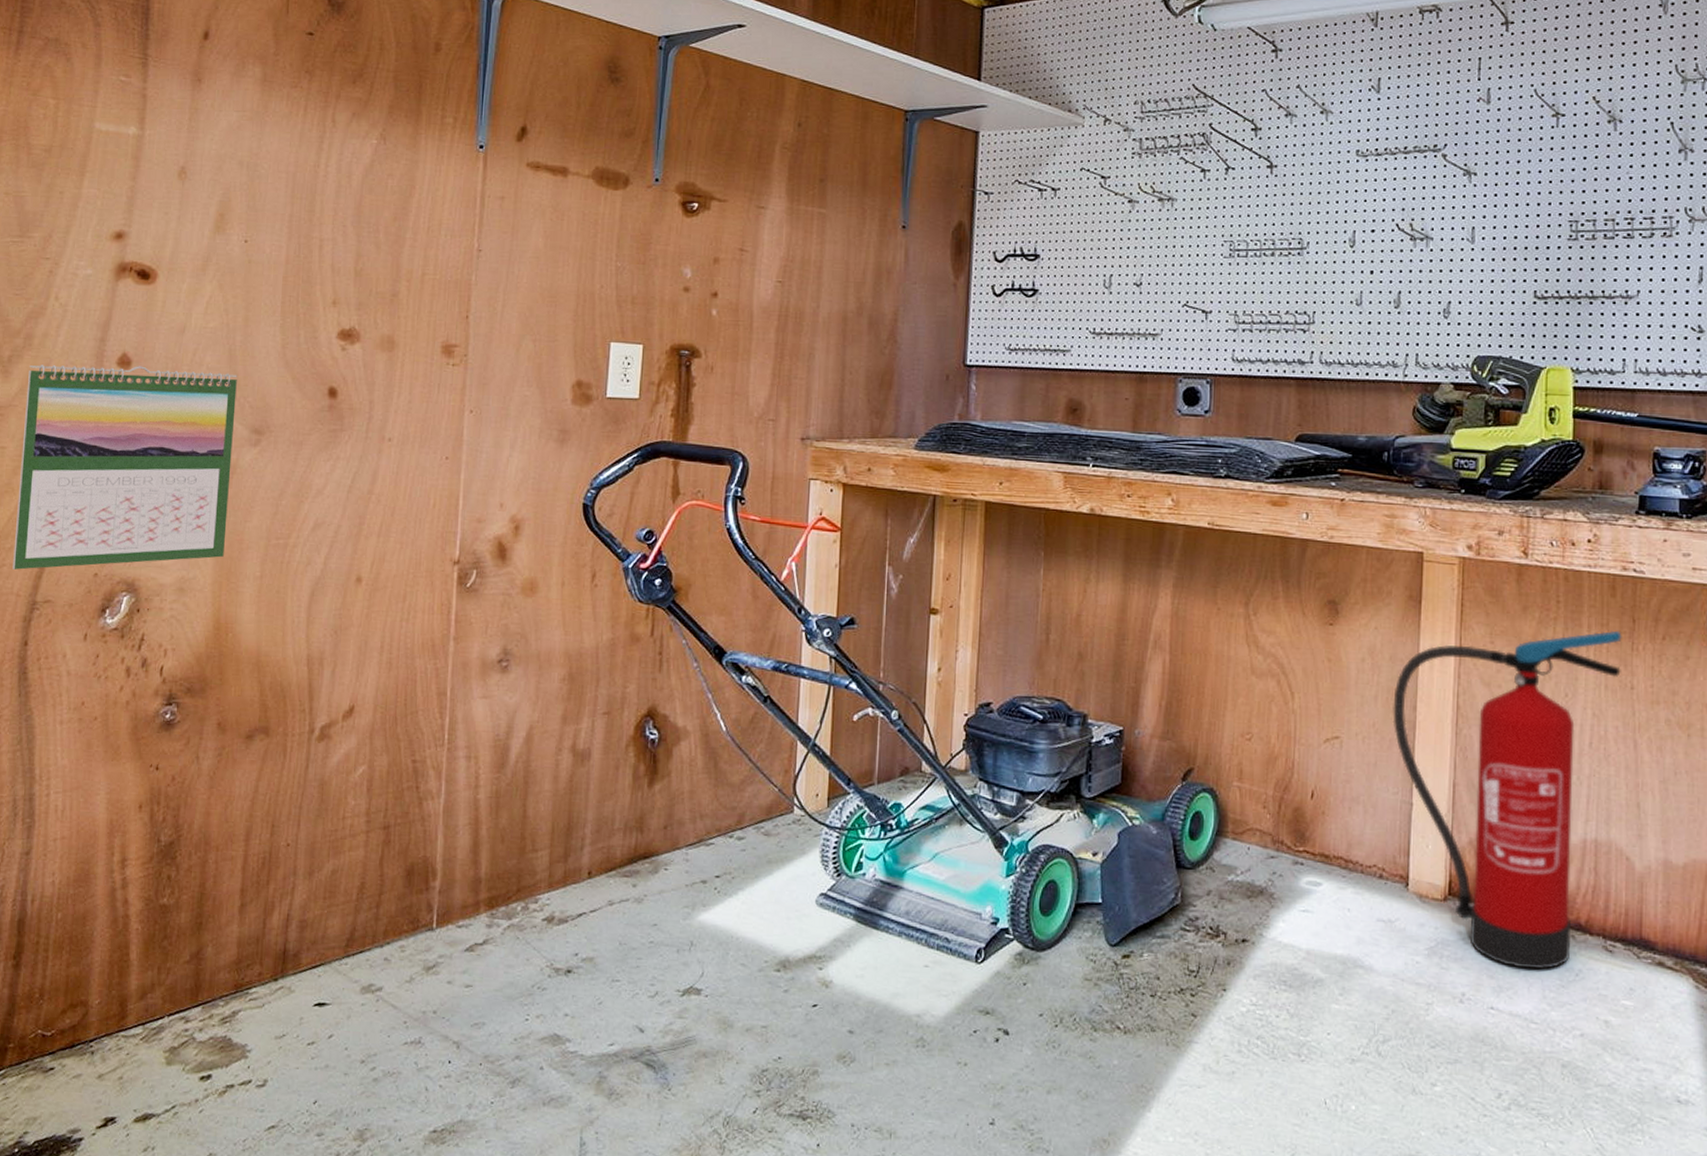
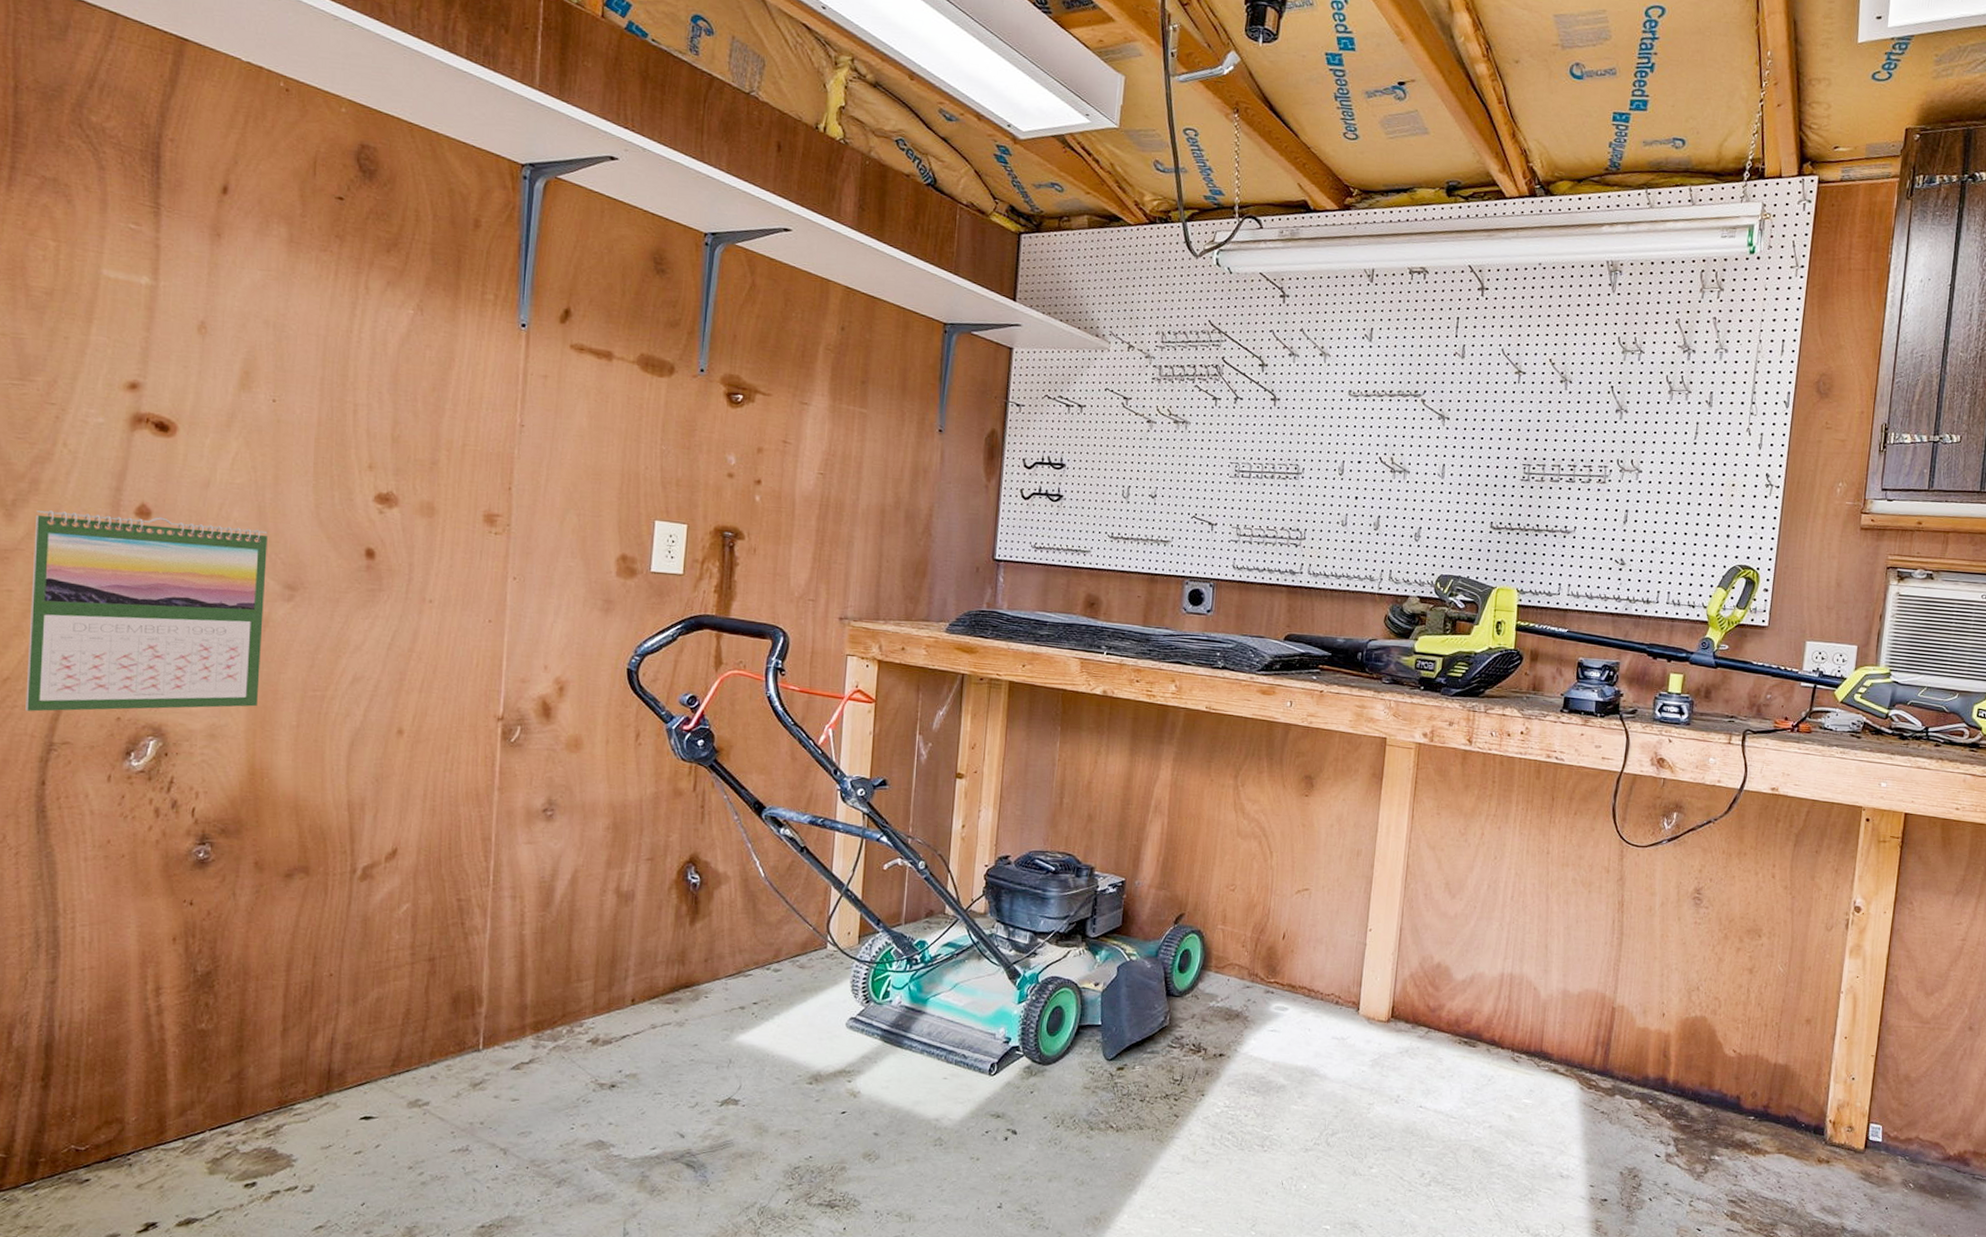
fire extinguisher: present [1392,630,1622,970] -> none [1353,806,1543,1076]

